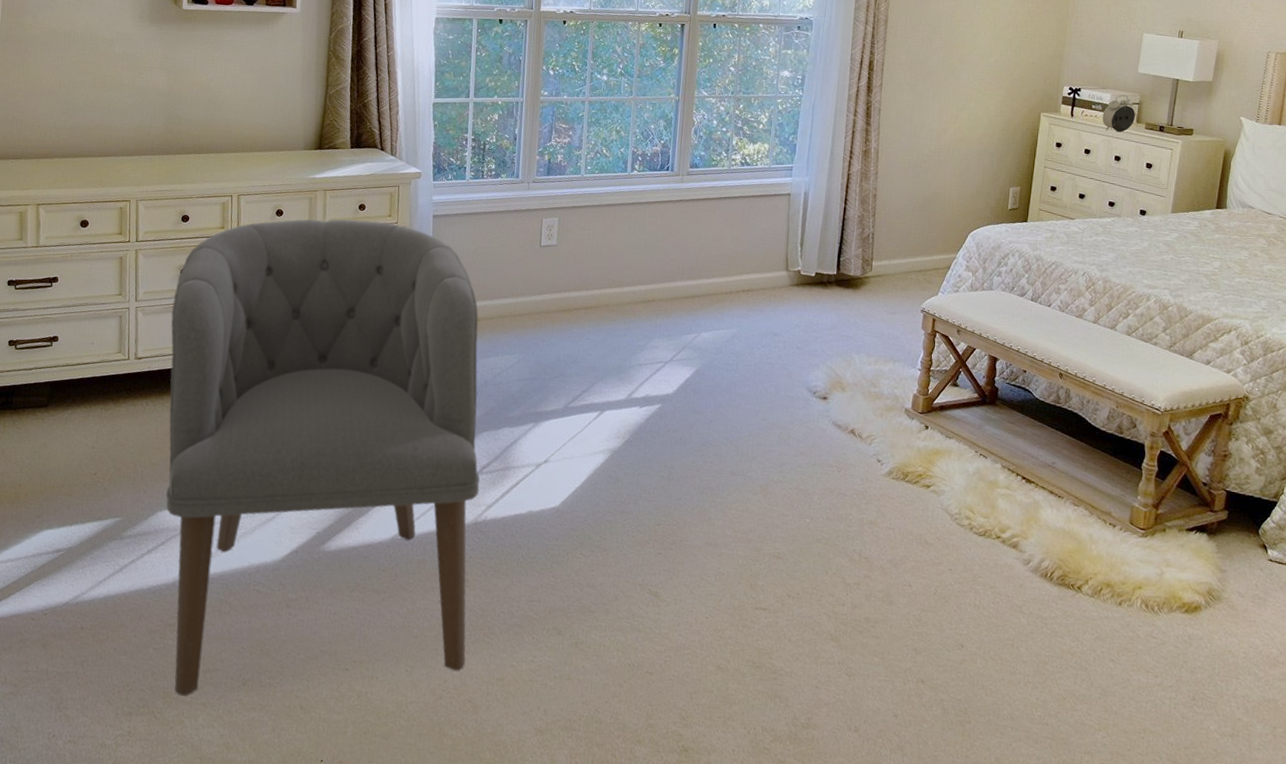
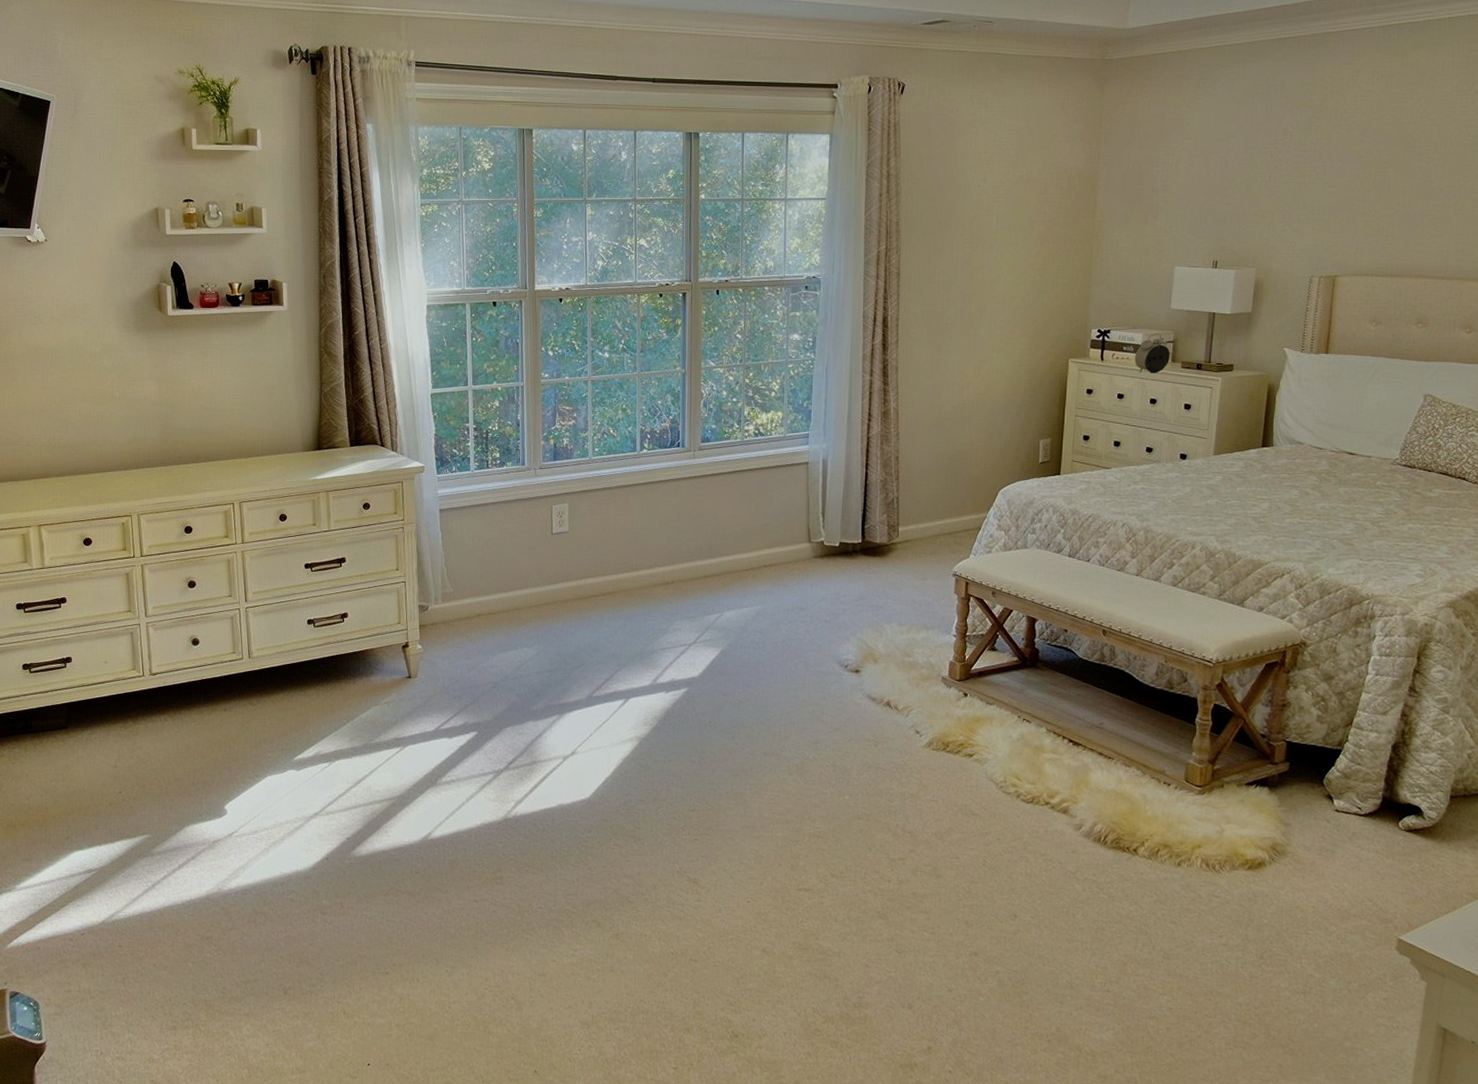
armchair: present [166,218,480,696] -> none [182,519,508,1007]

